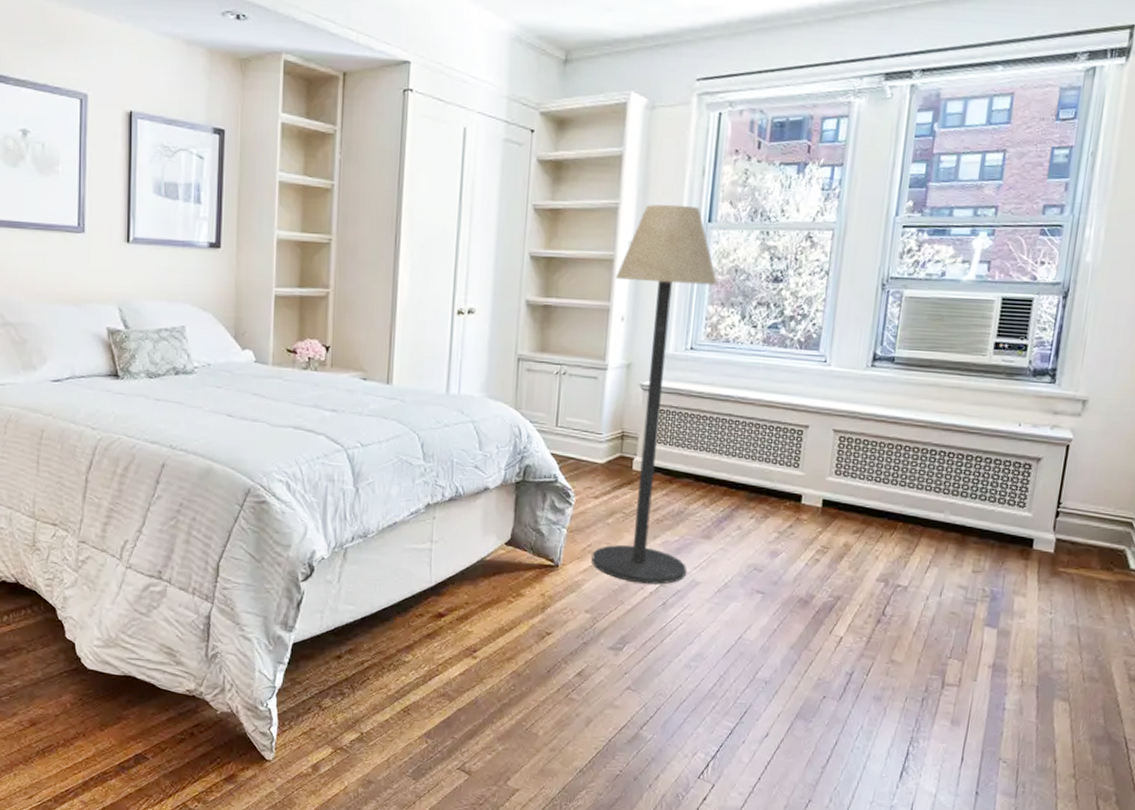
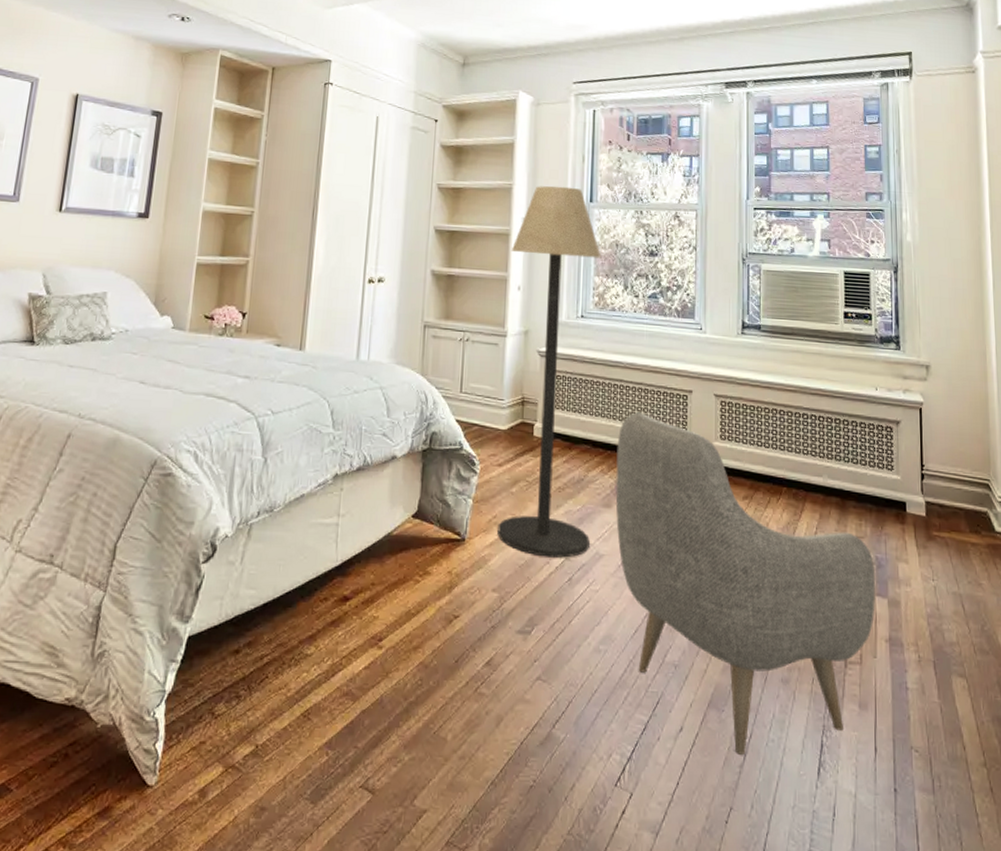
armchair: none [715,447,989,758] -> present [615,412,876,755]

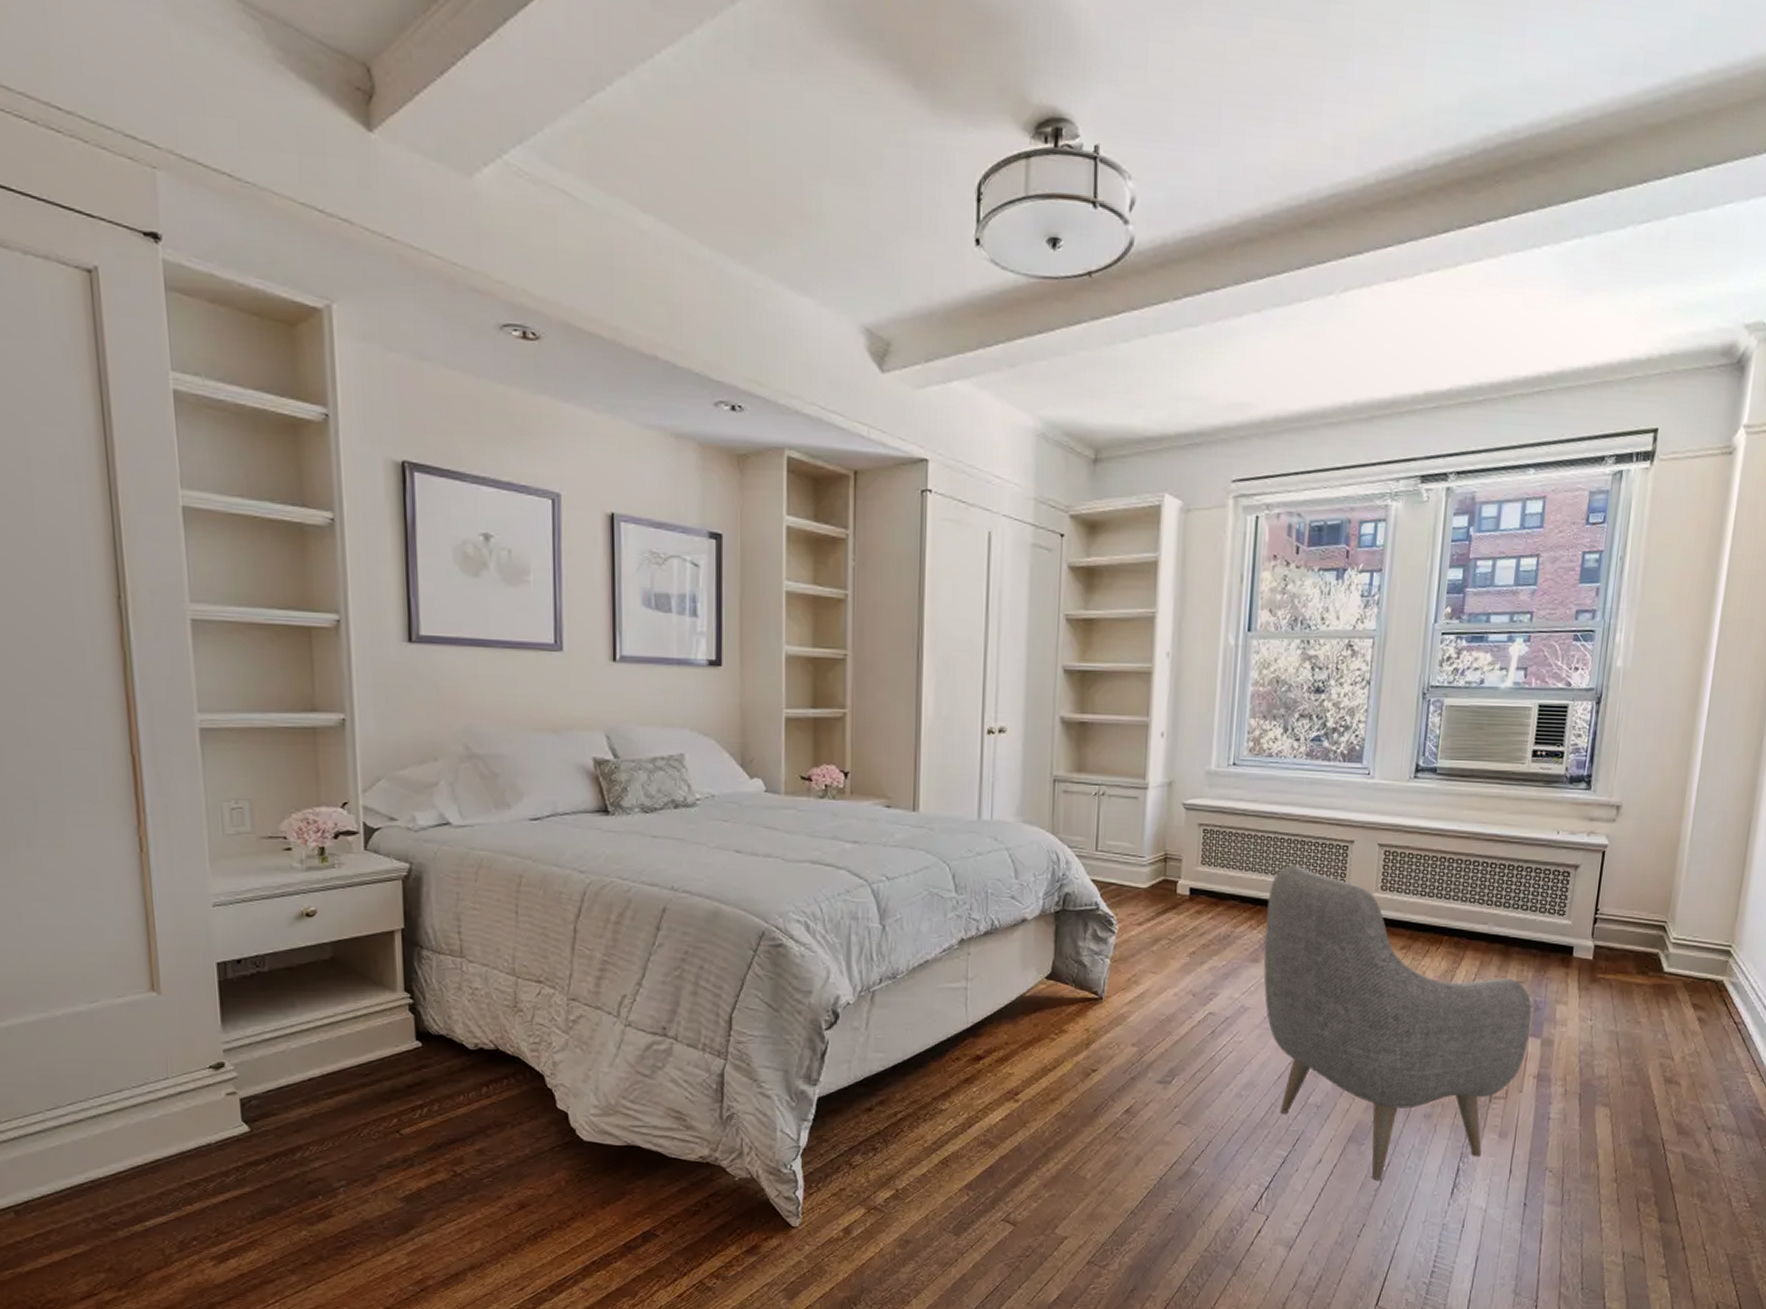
floor lamp: present [497,186,602,558] -> none [1137,612,1259,1012]

